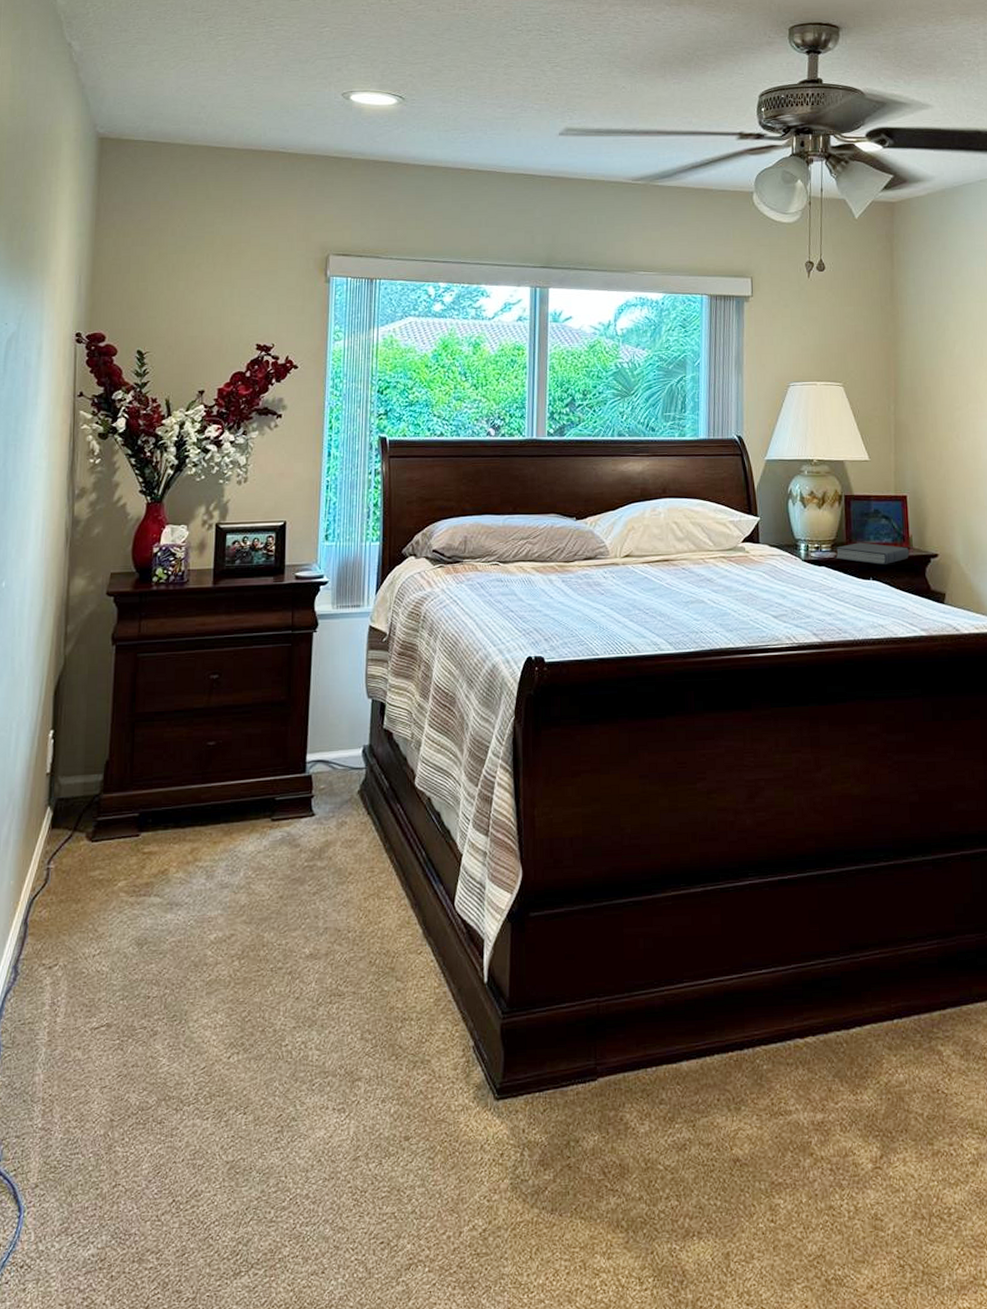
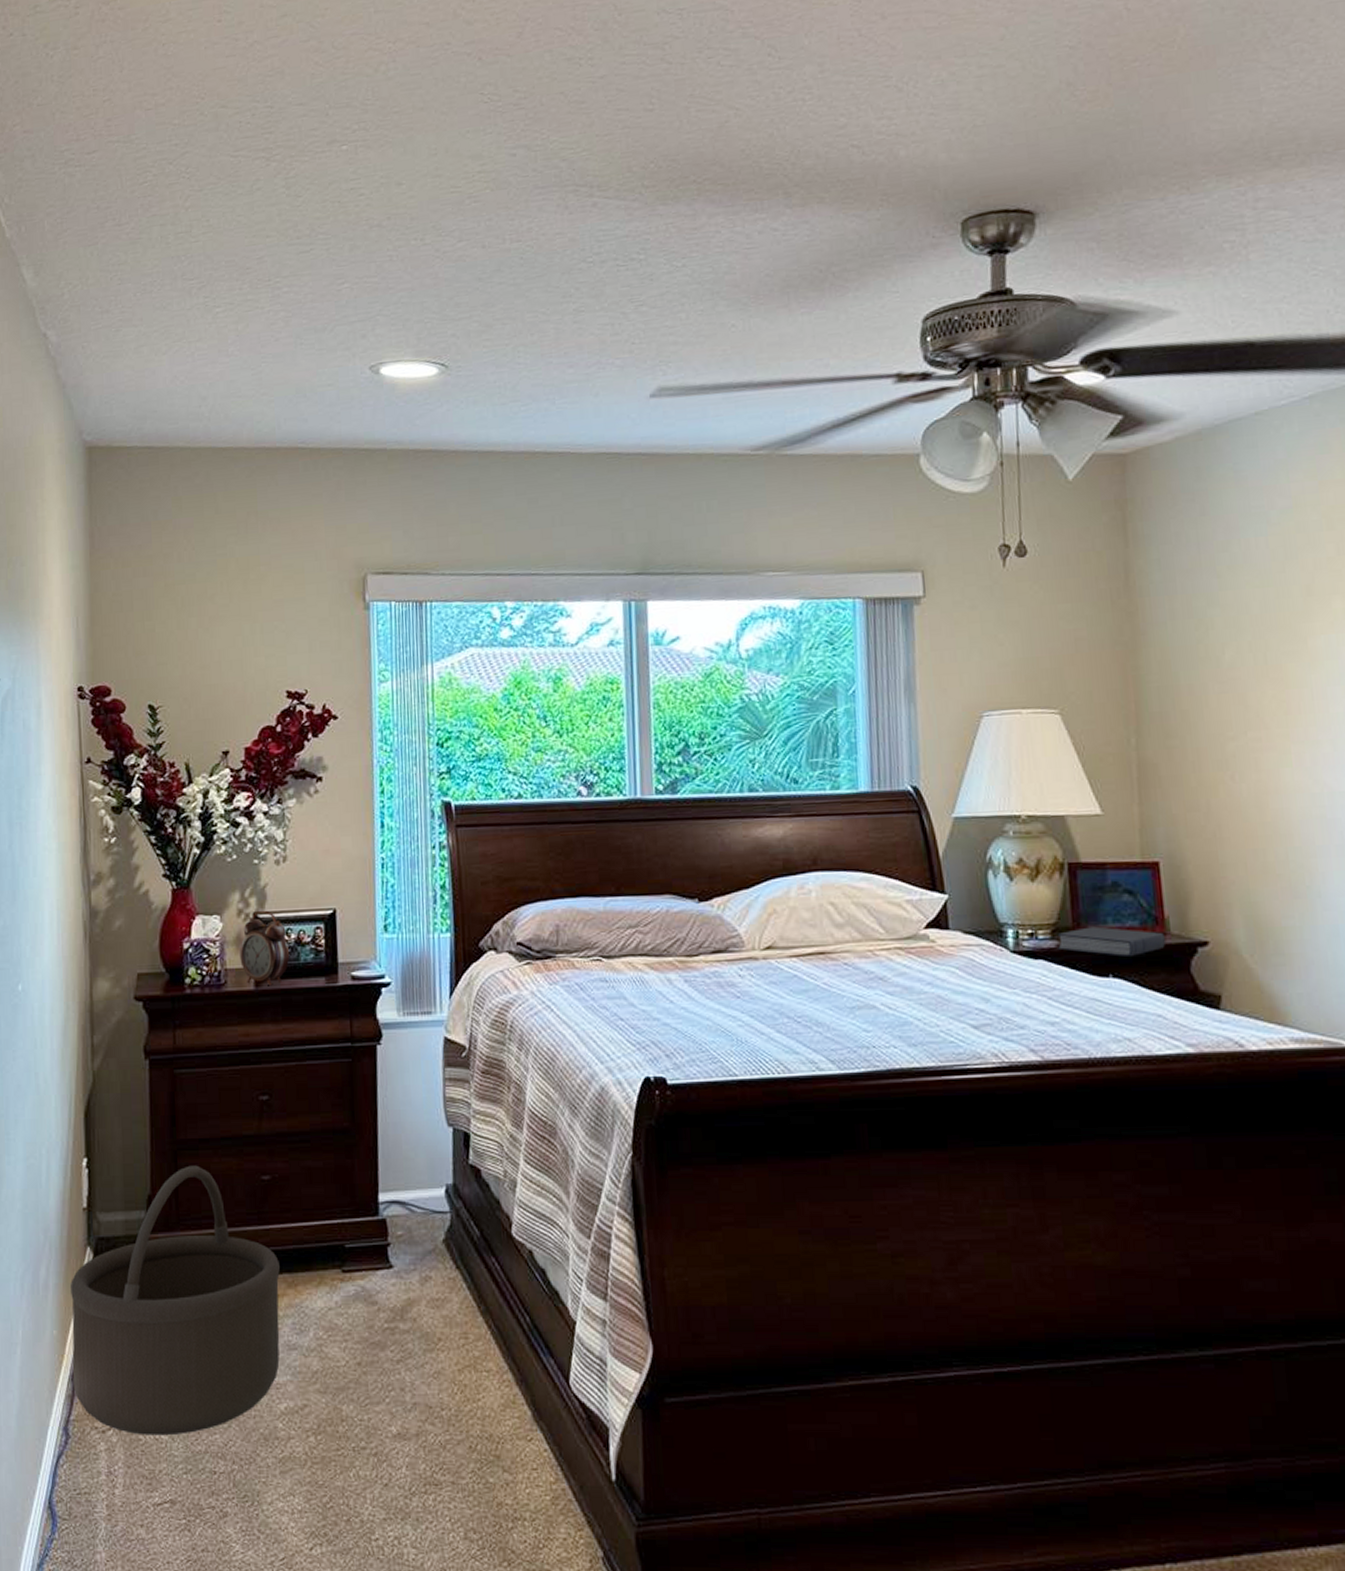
basket: none [25,734,218,969] -> present [71,1165,280,1436]
alarm clock: none [202,521,245,584] -> present [240,910,290,986]

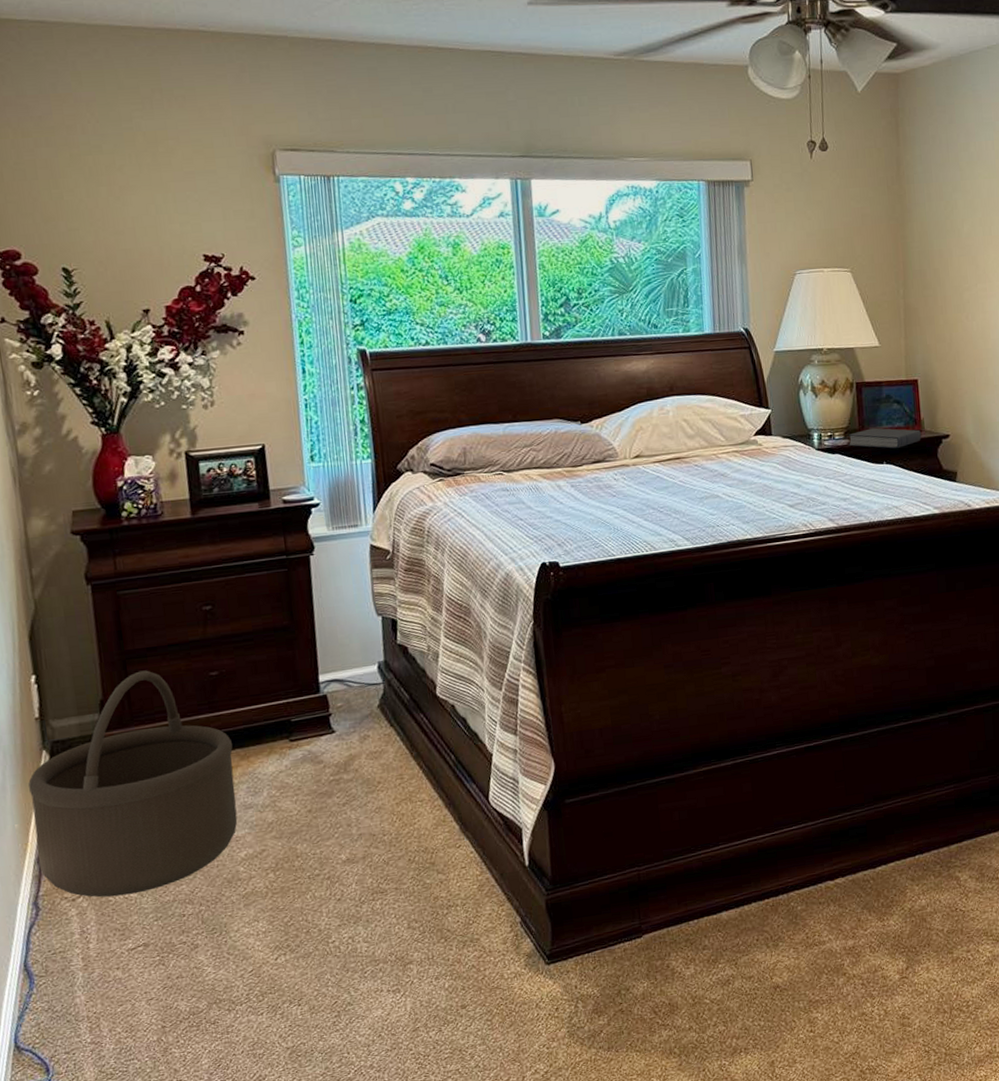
alarm clock: present [240,910,290,986] -> none [174,448,224,514]

